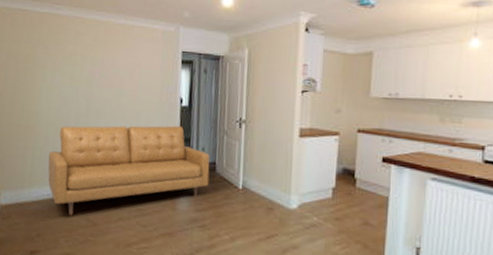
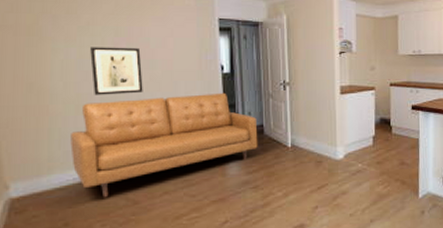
wall art: none [70,75,111,121] -> present [90,47,143,96]

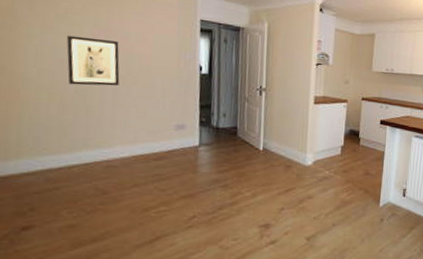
sofa: present [70,92,258,198] -> none [40,91,231,186]

